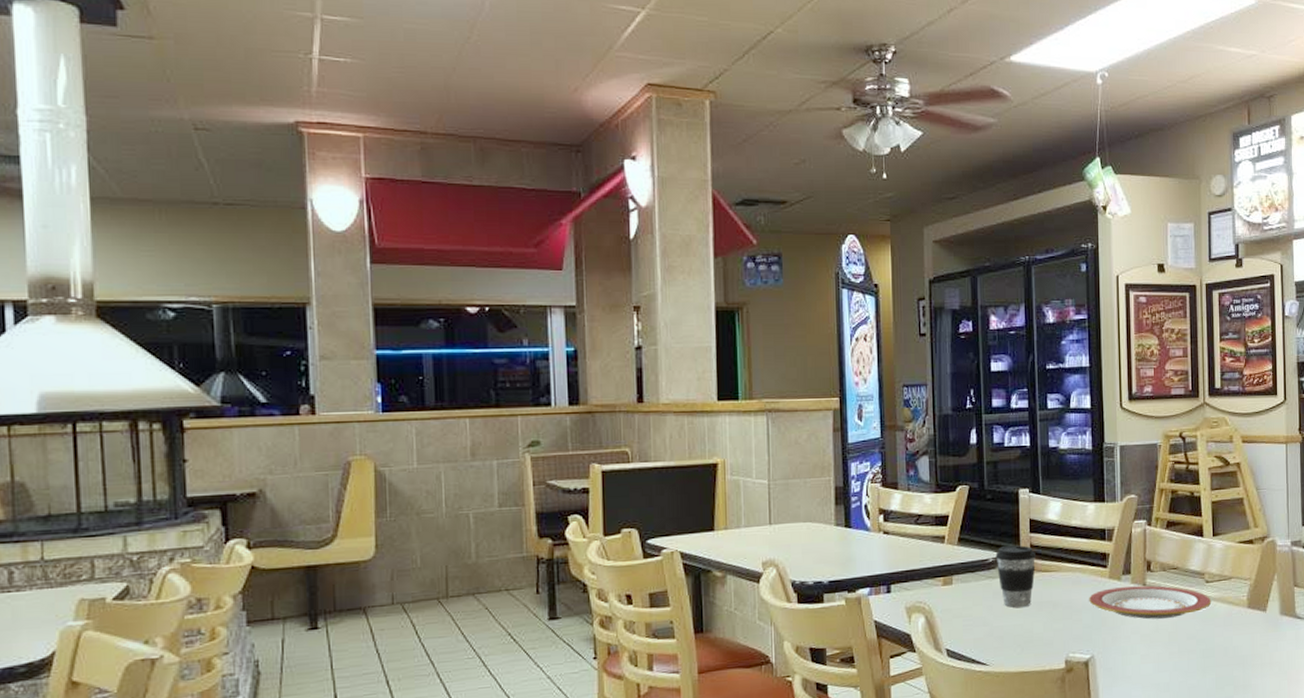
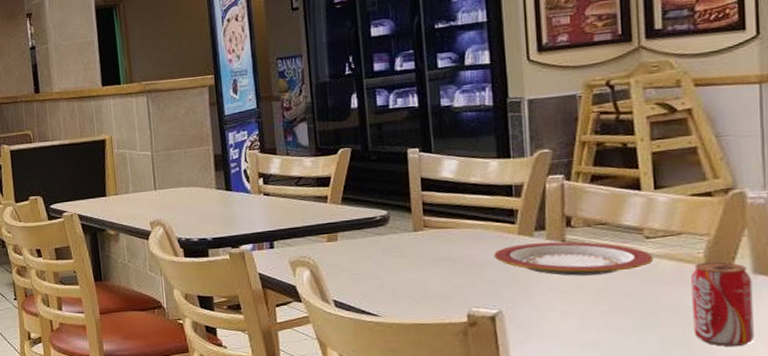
coffee cup: present [995,545,1036,608] -> none [383,203,430,263]
beverage can: none [1238,604,1281,683] -> present [691,262,754,346]

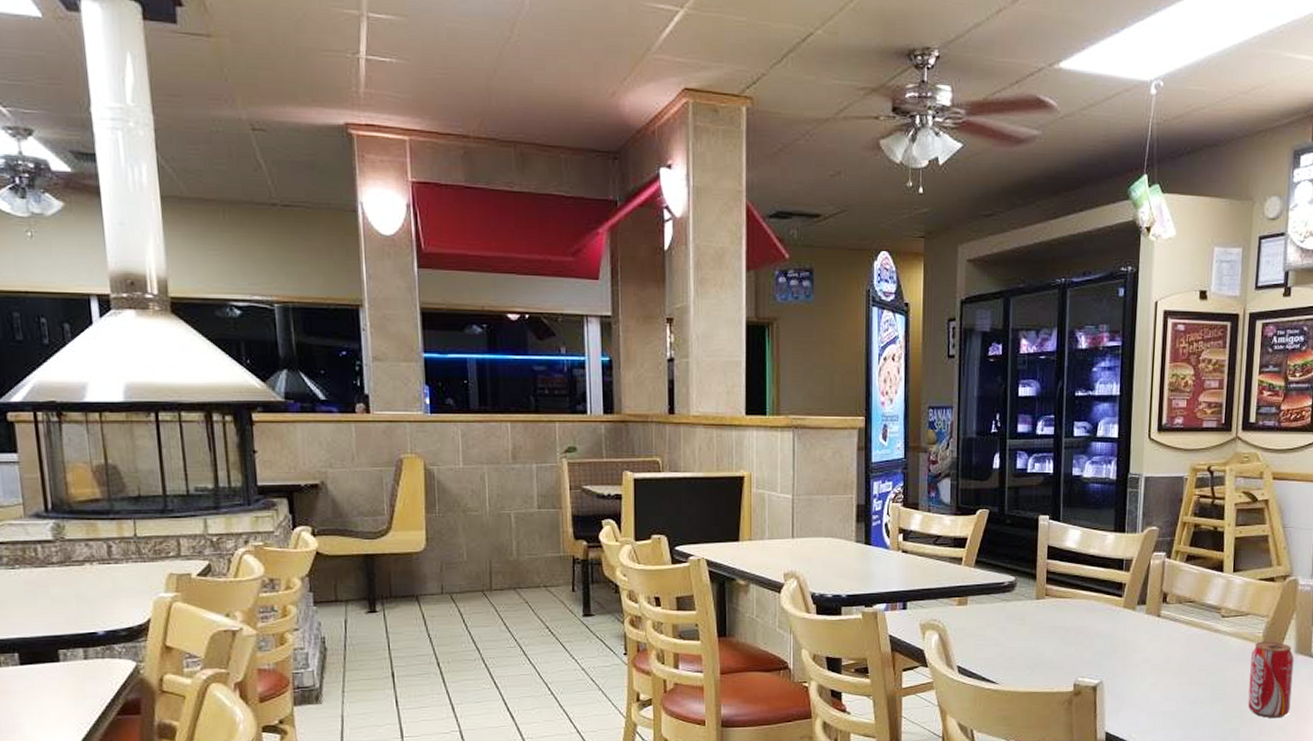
plate: present [494,241,654,276] -> none [1102,617,1226,650]

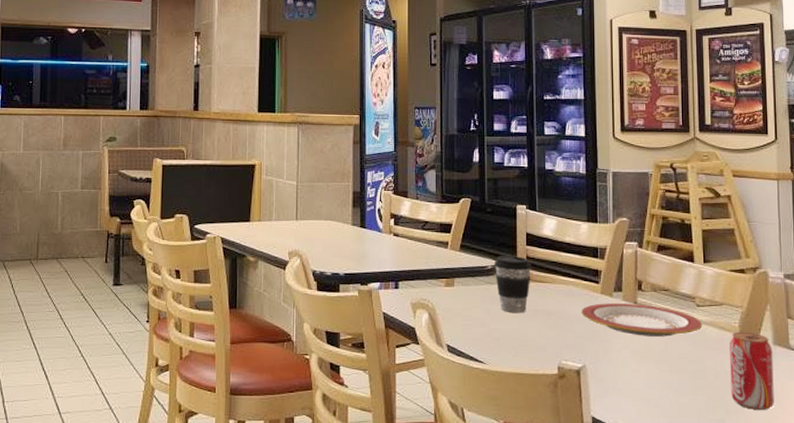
coffee cup: none [1011,571,1051,630] -> present [494,256,531,313]
plate: none [1102,617,1226,650] -> present [581,303,703,337]

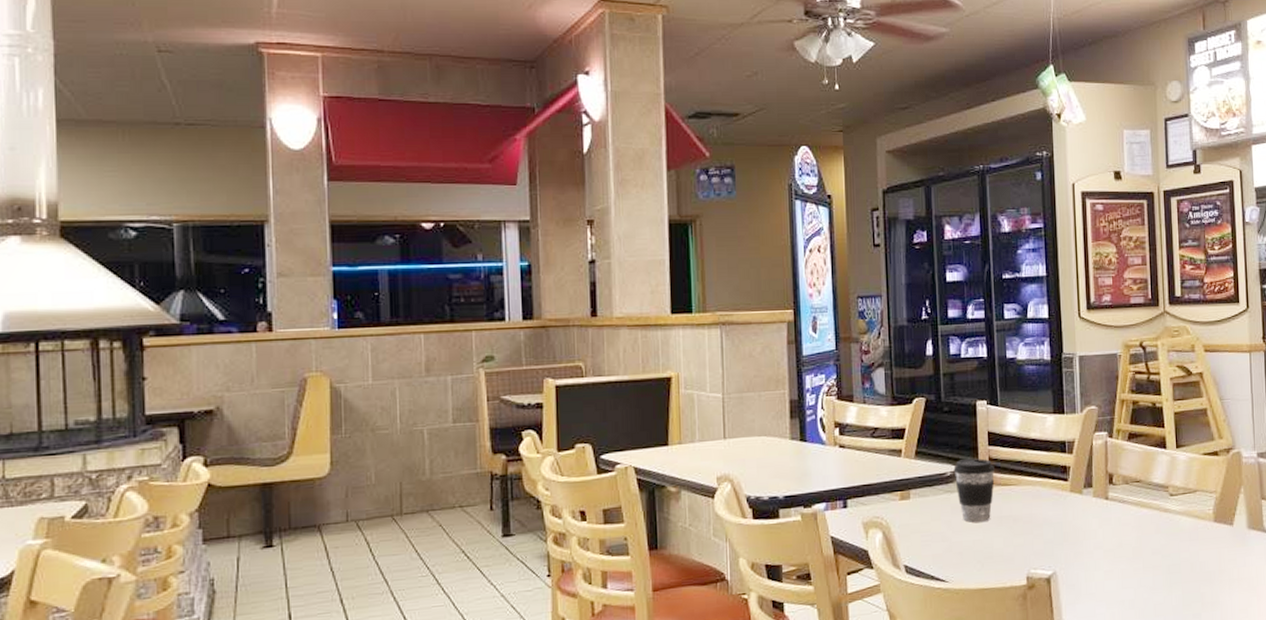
plate: present [581,303,703,337] -> none [1050,499,1176,534]
beverage can: present [730,332,774,410] -> none [1204,518,1250,600]

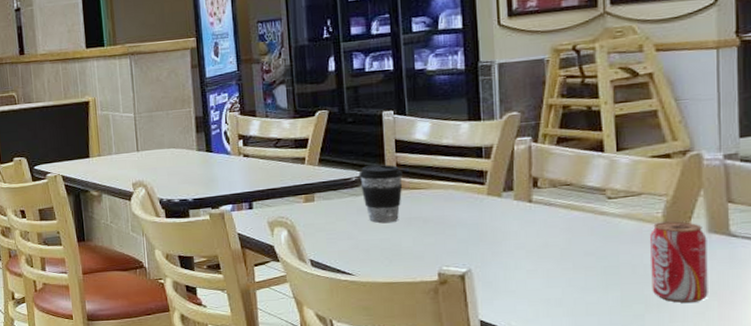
beverage can: none [1204,518,1250,600] -> present [650,221,708,303]

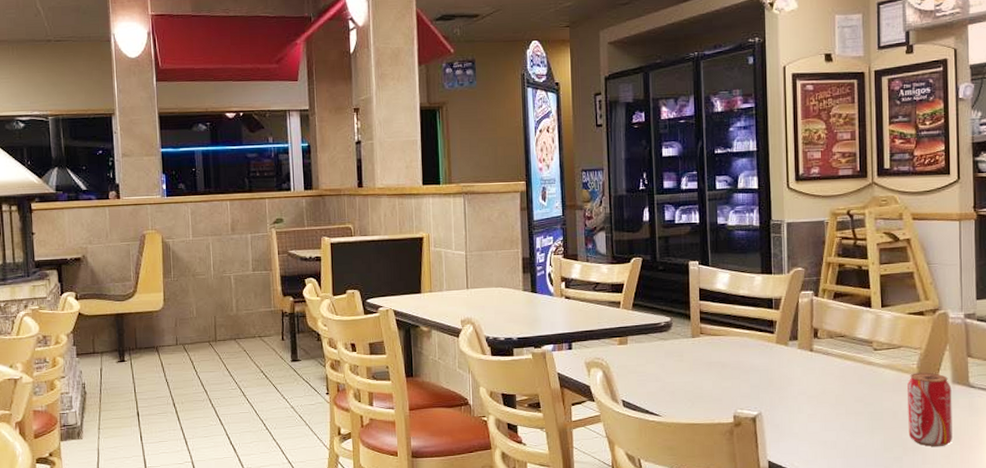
coffee cup: present [358,164,403,223] -> none [667,311,705,366]

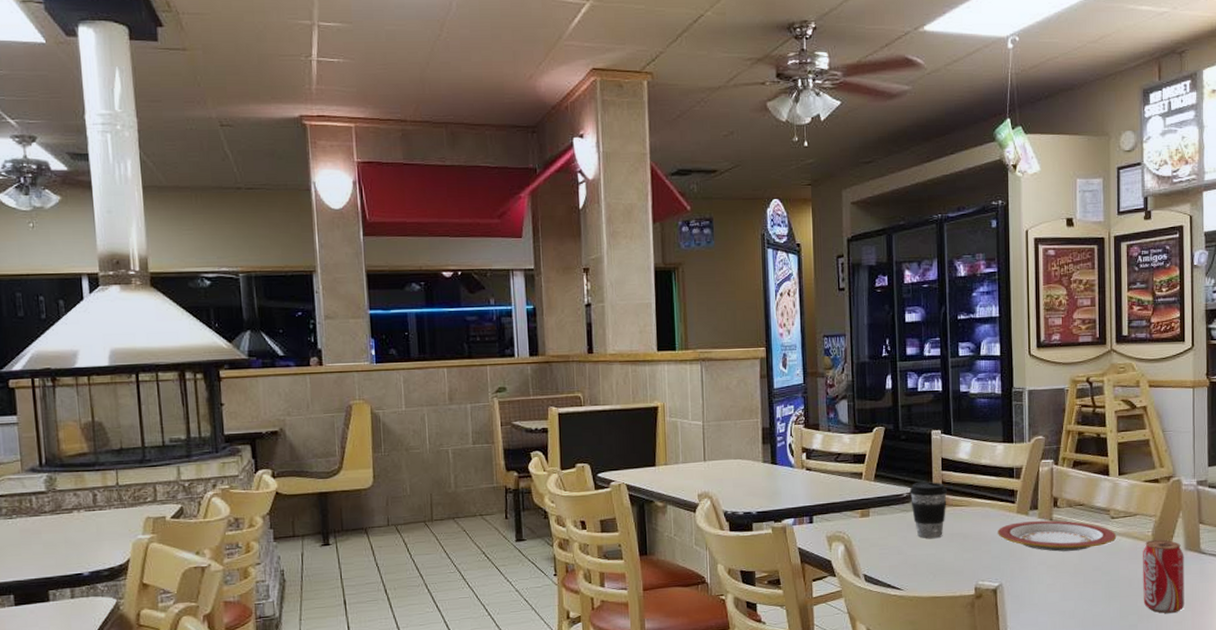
coffee cup: none [667,311,705,366] -> present [909,482,947,538]
plate: none [756,351,880,382] -> present [998,520,1117,552]

